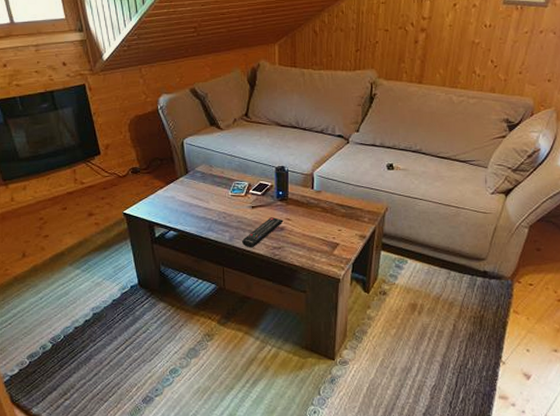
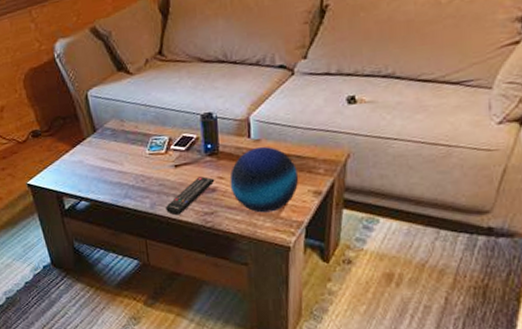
decorative orb: none [295,196,349,250] -> present [229,146,299,213]

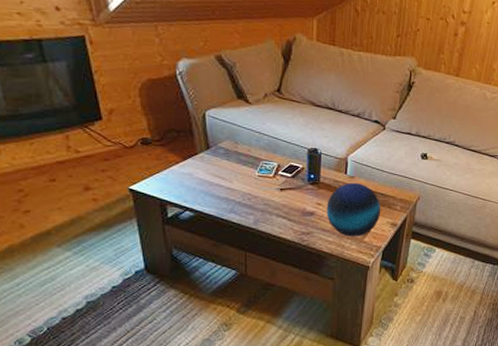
remote control: present [165,176,215,216] -> none [267,201,314,233]

